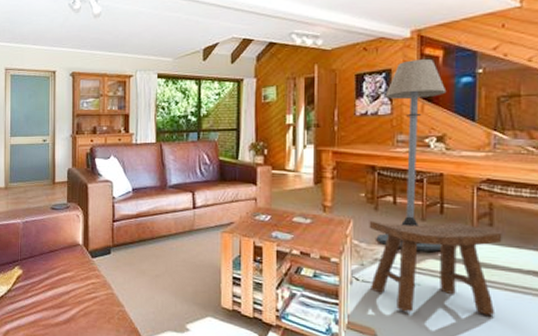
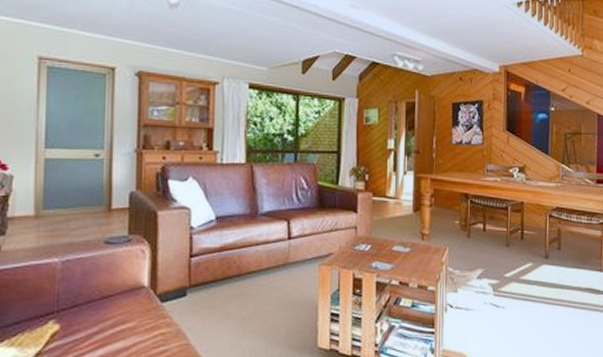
stool: present [369,220,502,315] -> none [462,247,567,335]
floor lamp: present [376,59,447,251] -> none [468,94,527,275]

